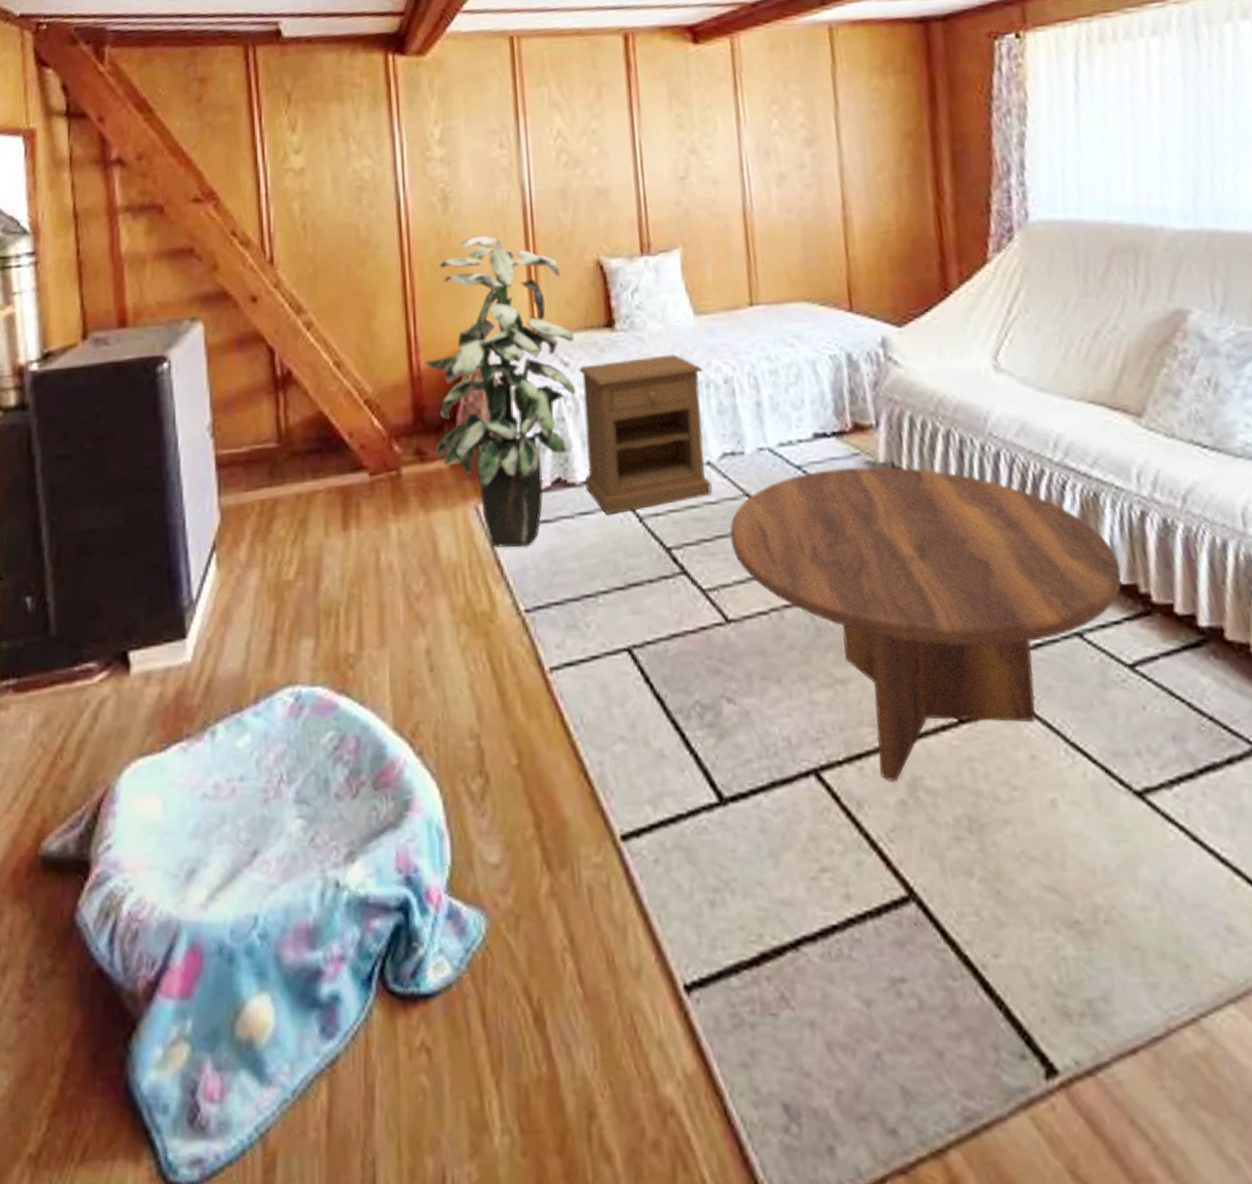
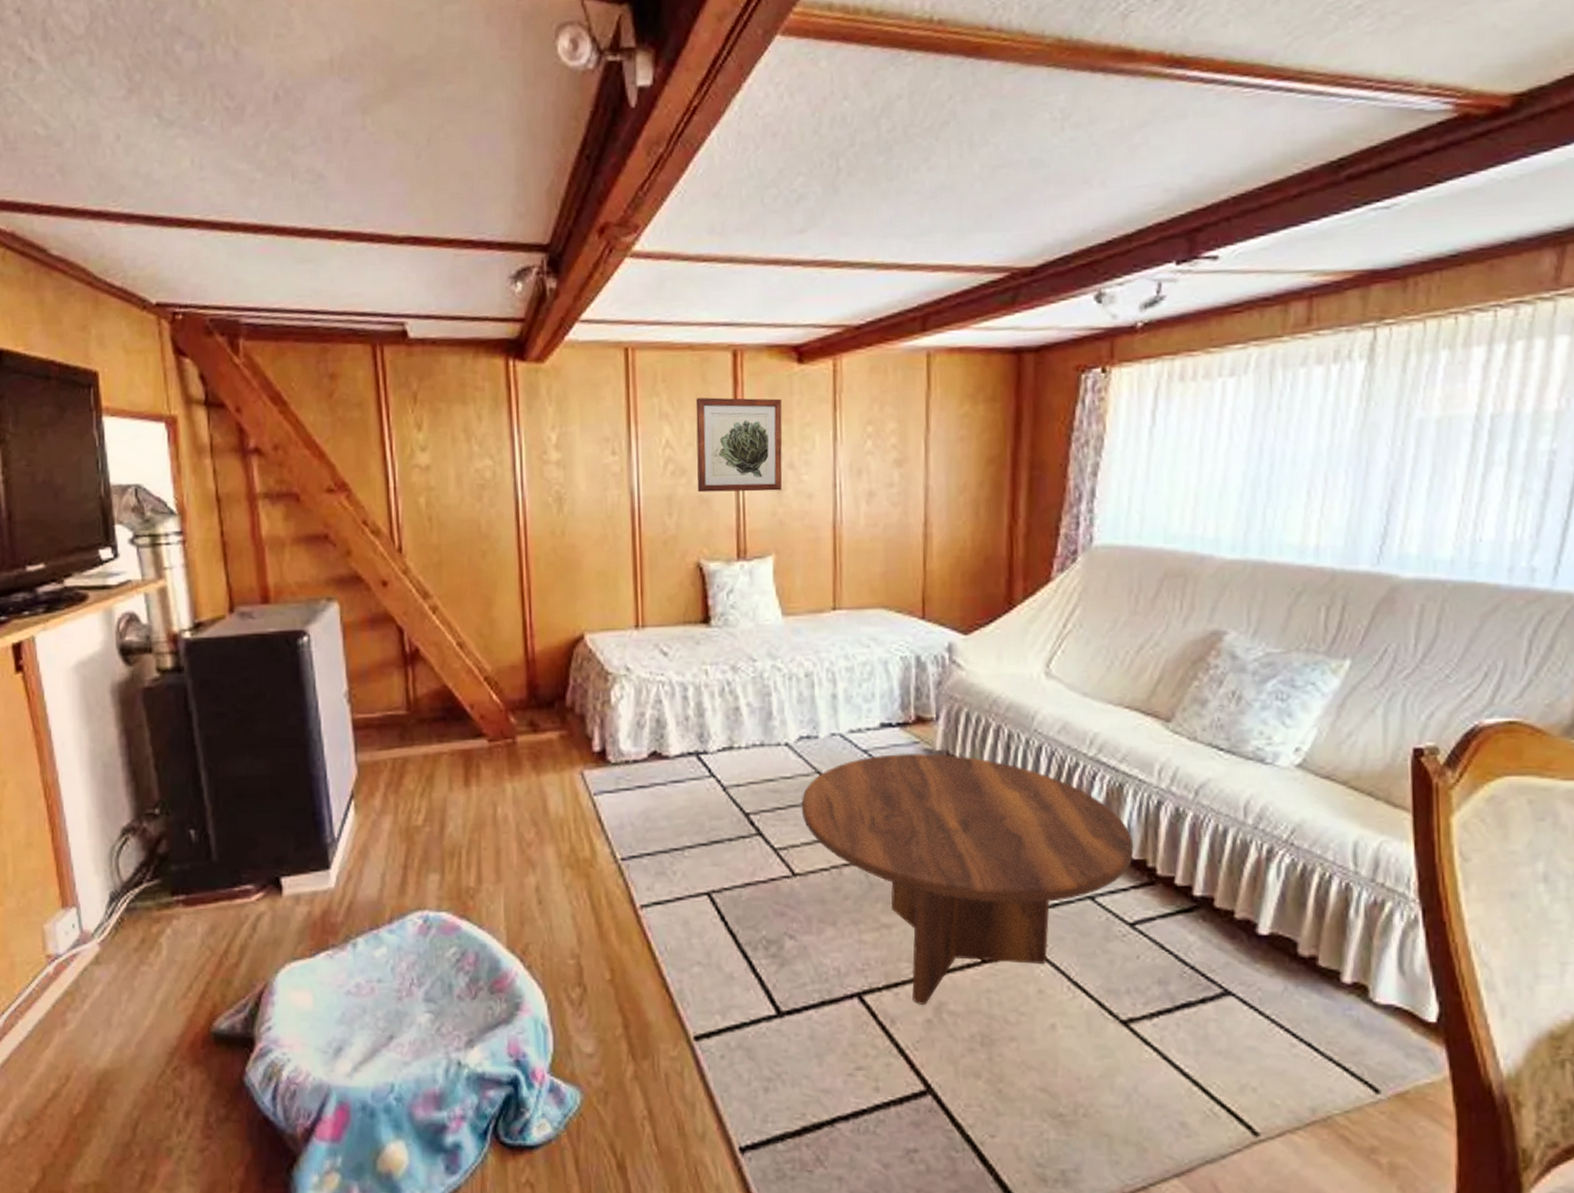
indoor plant: present [423,235,576,548] -> none [537,535,673,808]
nightstand: present [579,354,712,516] -> none [676,649,788,785]
wall art: none [587,81,685,184] -> present [695,397,783,493]

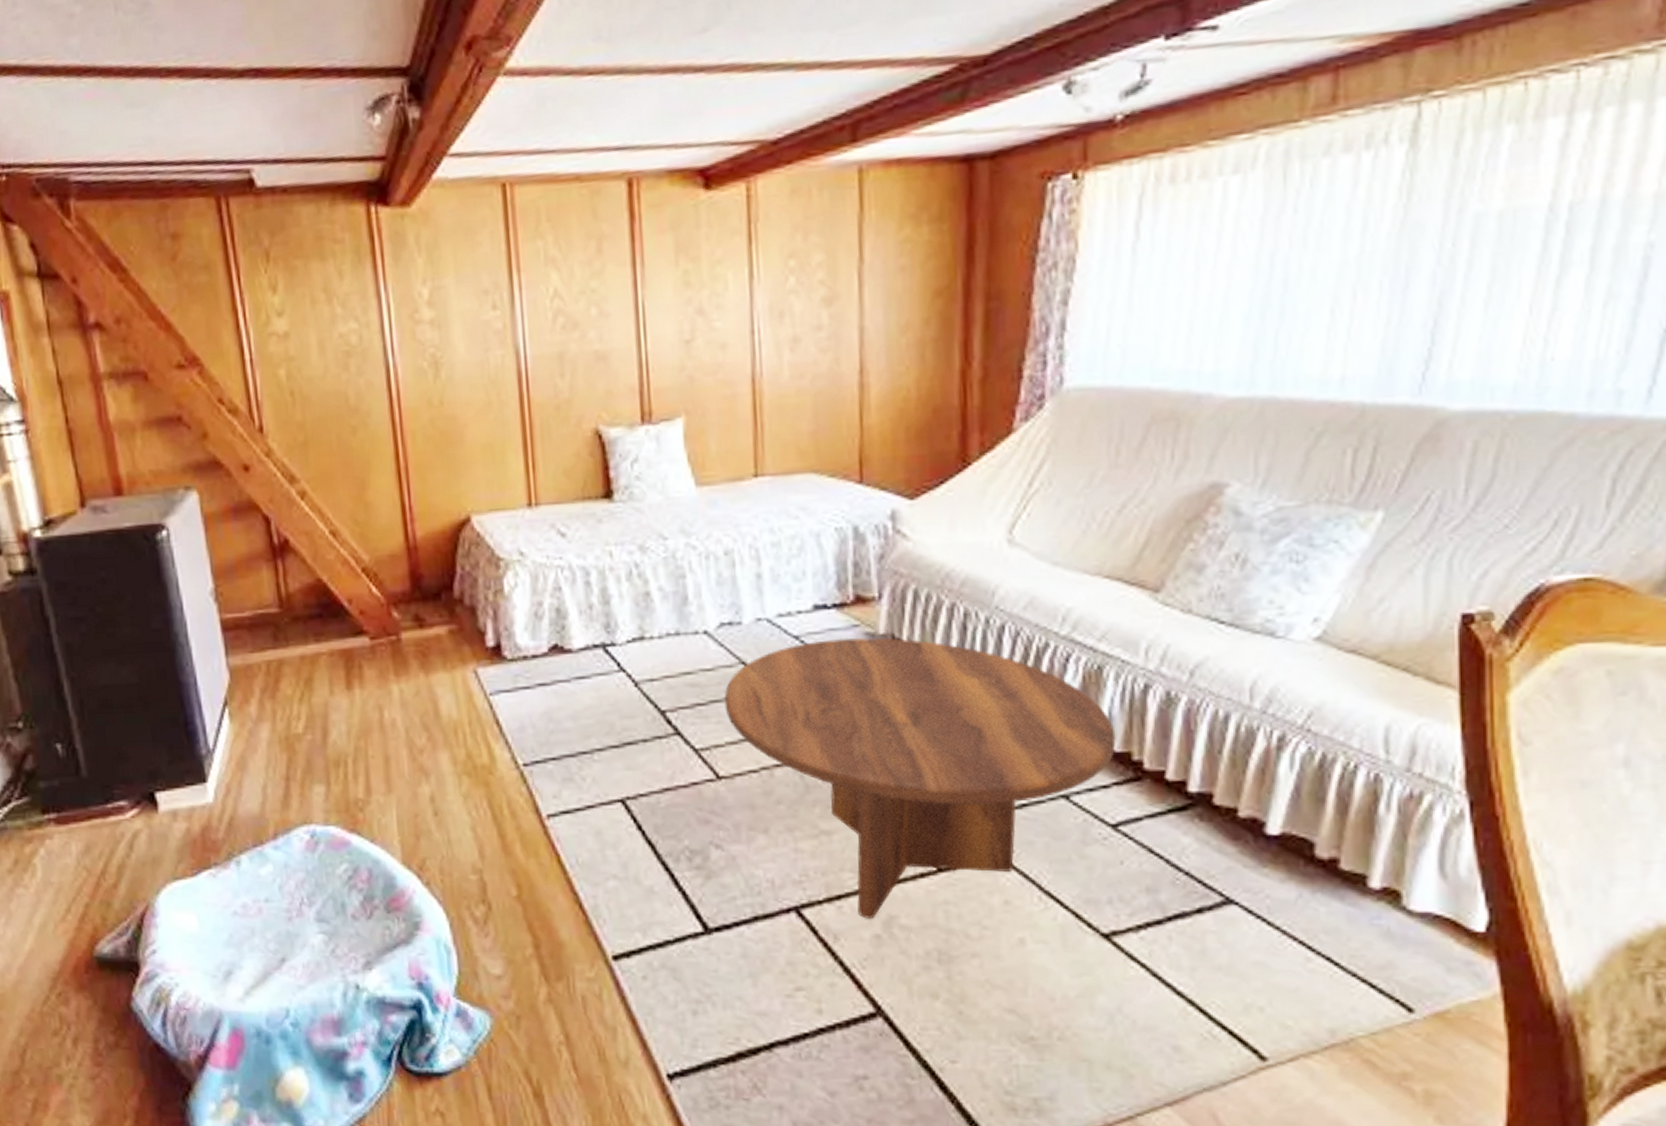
wall art: present [695,397,783,493] -> none [586,233,691,348]

